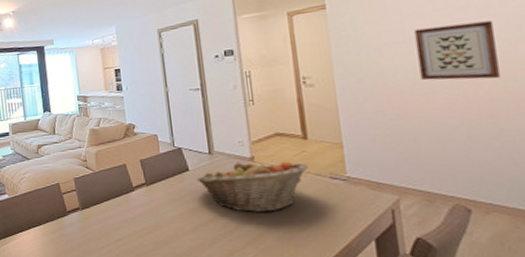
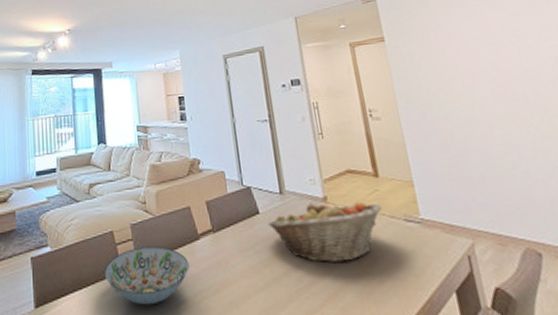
decorative bowl: none [52,195,126,241] -> present [104,246,190,305]
wall art: present [414,21,500,81] -> none [465,59,546,116]

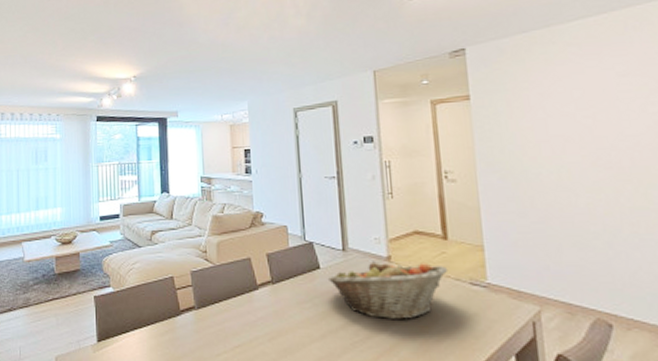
decorative bowl: present [104,246,190,305] -> none [163,293,247,347]

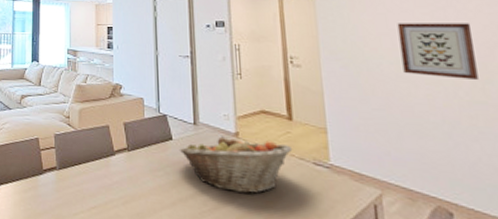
wall art: none [557,124,641,185] -> present [397,23,478,79]

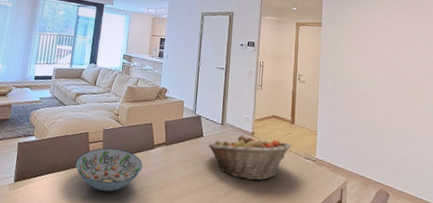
decorative bowl: none [28,155,103,206] -> present [75,147,143,192]
wall art: present [397,23,478,79] -> none [372,55,417,99]

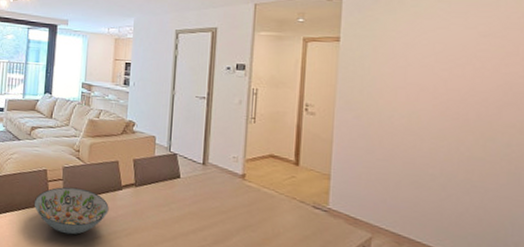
fruit basket: present [207,135,292,181] -> none [185,177,295,232]

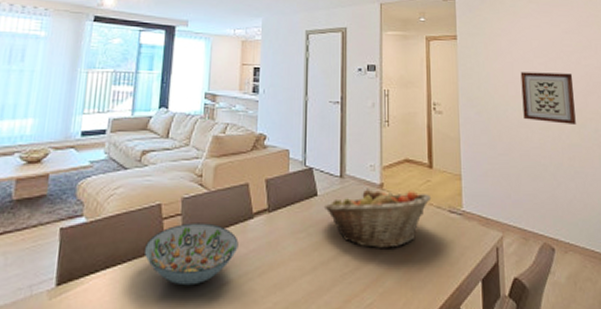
fruit basket: none [185,177,295,232] -> present [323,189,432,249]
wall art: none [413,77,486,137] -> present [520,72,576,124]

